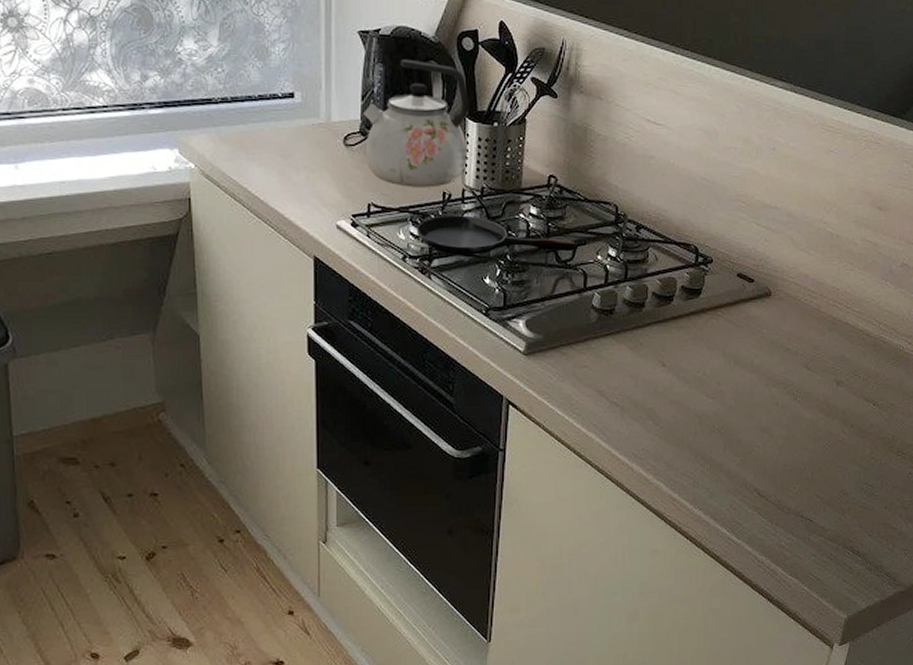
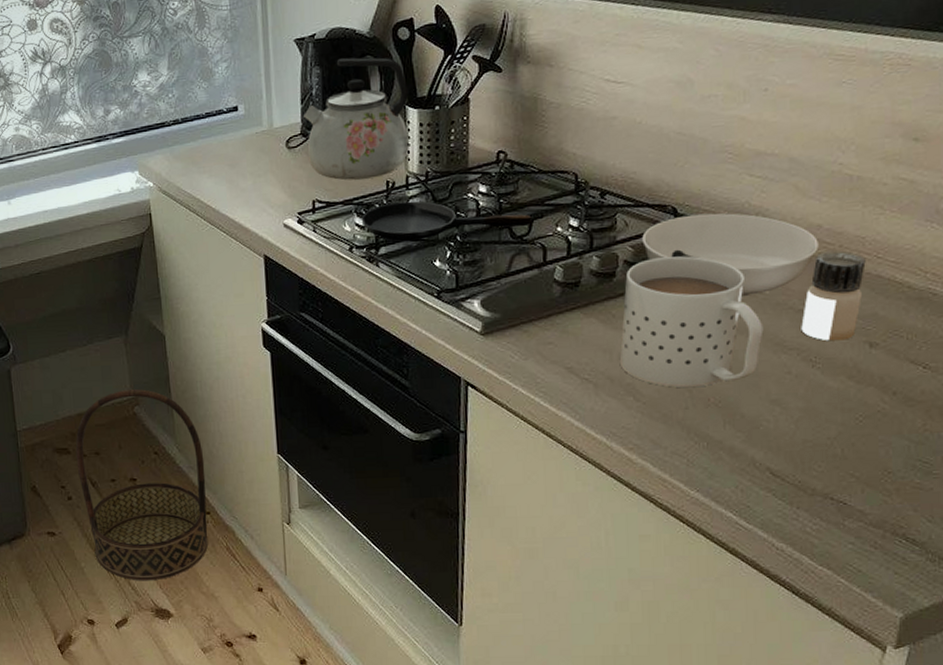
basket: none [86,394,237,608] -> present [75,389,209,581]
mug: none [643,293,760,415] -> present [619,256,764,388]
bowl: none [669,255,805,334] -> present [642,213,819,297]
bottle: none [788,299,838,378] -> present [801,250,866,341]

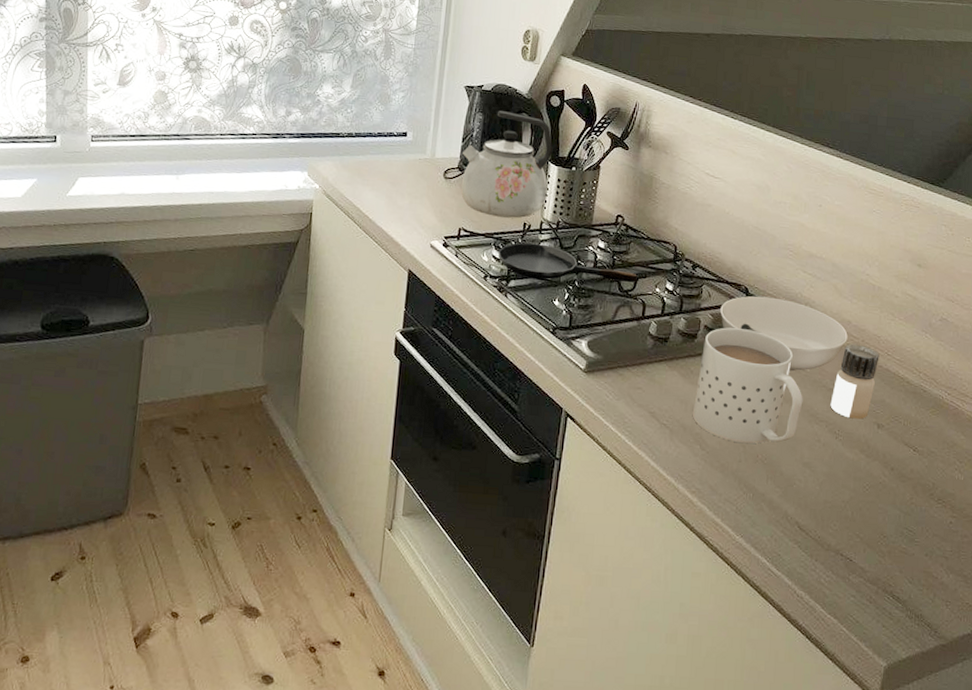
basket: present [75,389,209,581] -> none [192,377,321,576]

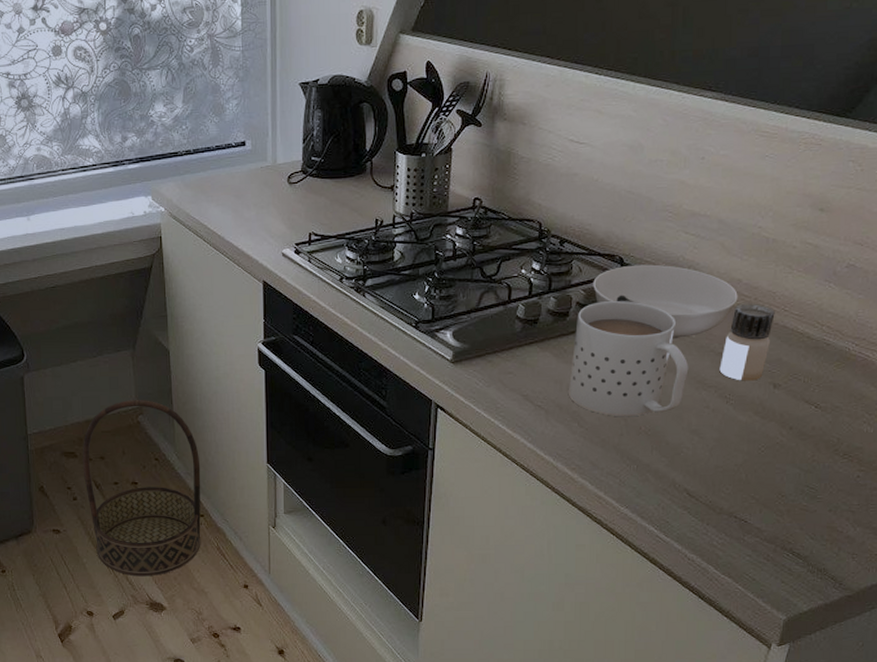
basket: none [192,377,321,576] -> present [82,400,201,577]
kettle: present [460,110,553,218] -> none [305,103,400,216]
frying pan: present [498,242,639,283] -> none [351,239,502,275]

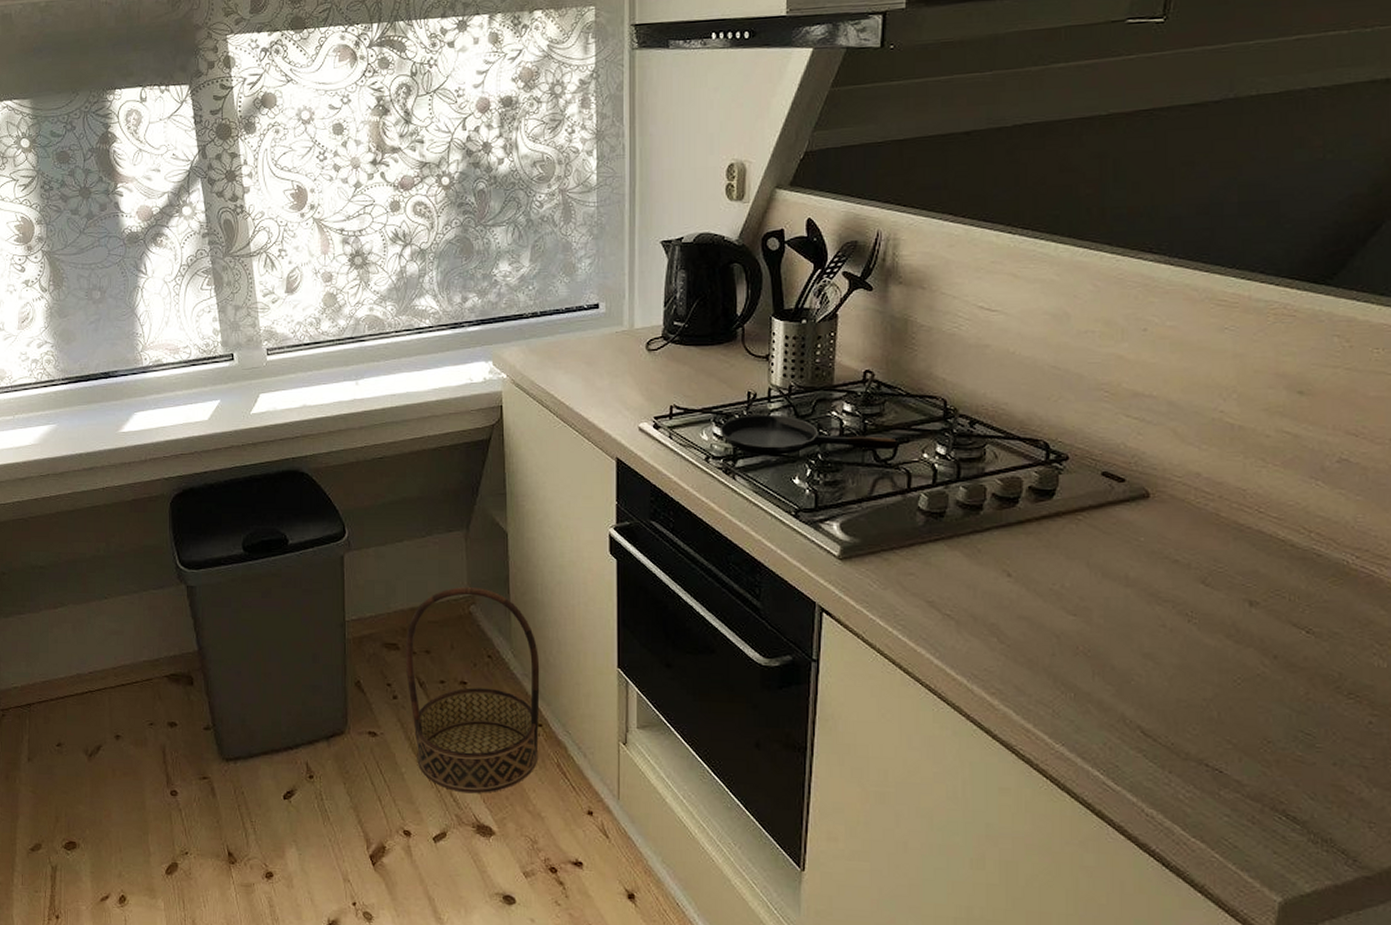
frying pan: none [351,239,502,275] -> present [719,414,899,455]
mug: present [568,301,689,417] -> none [983,494,1137,634]
bowl: present [593,264,738,339] -> none [1012,452,1197,542]
bottle: present [719,303,775,381] -> none [1177,501,1247,596]

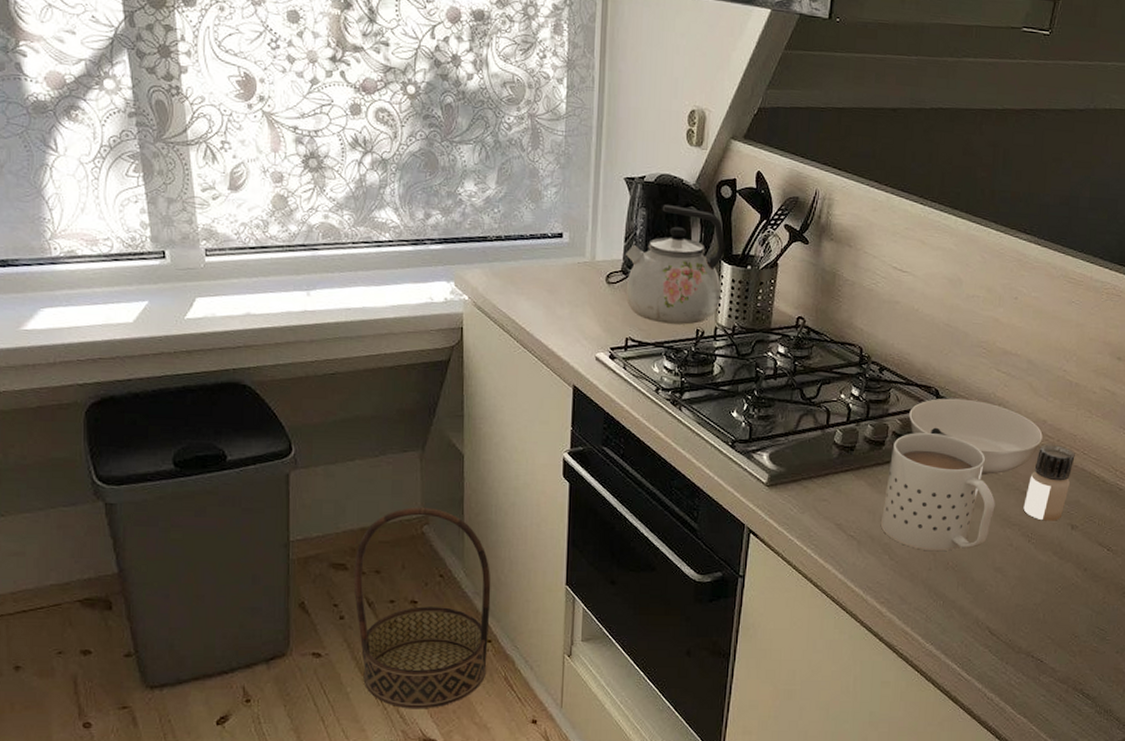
kettle: none [666,263,776,388] -> present [625,204,726,325]
frying pan: present [719,414,899,455] -> none [669,351,822,390]
mug: none [983,494,1137,634] -> present [880,433,995,552]
bowl: none [1012,452,1197,542] -> present [909,398,1043,476]
bottle: none [1177,501,1247,596] -> present [1023,444,1075,521]

